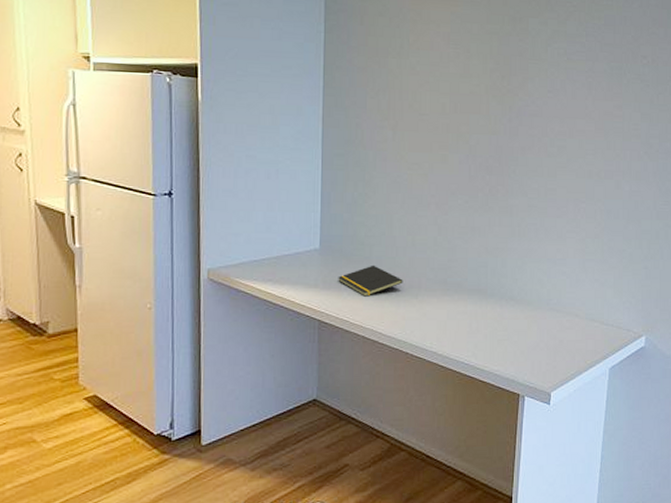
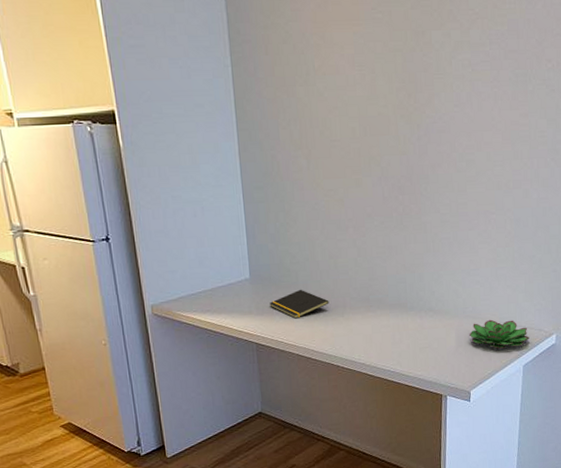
succulent plant: none [553,314,617,347] -> present [470,319,530,349]

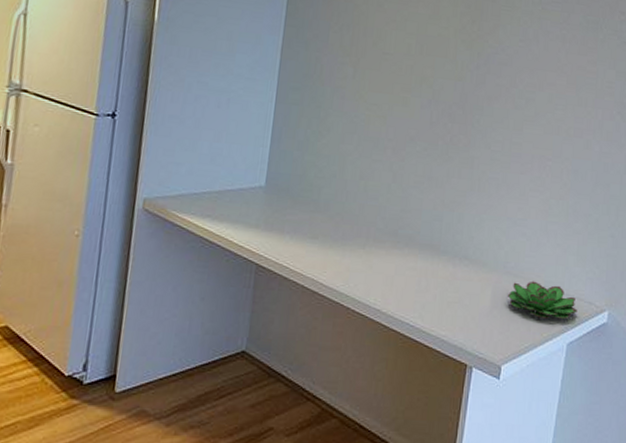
notepad: present [269,289,329,319] -> none [281,208,351,243]

